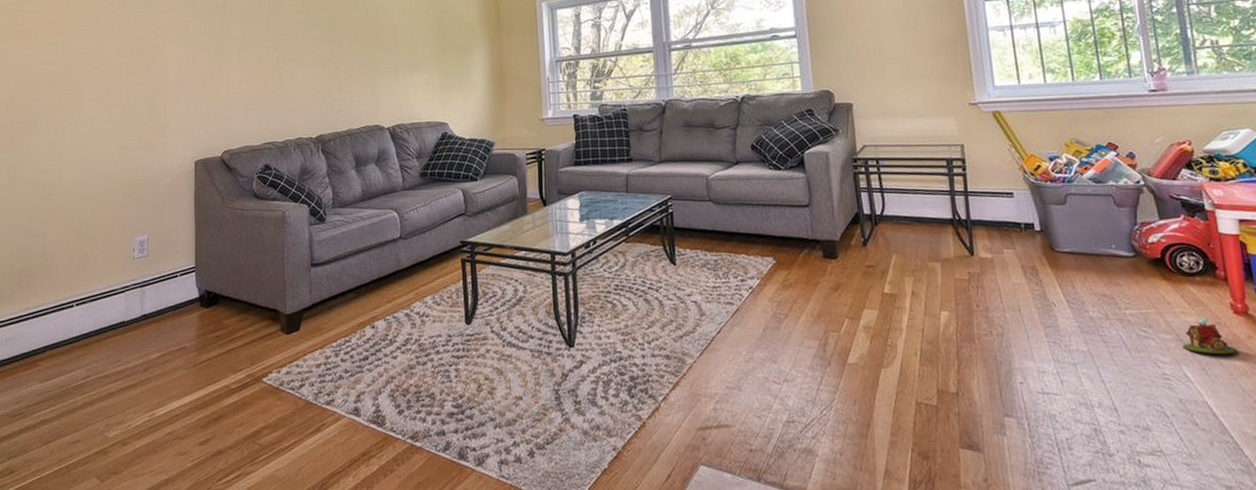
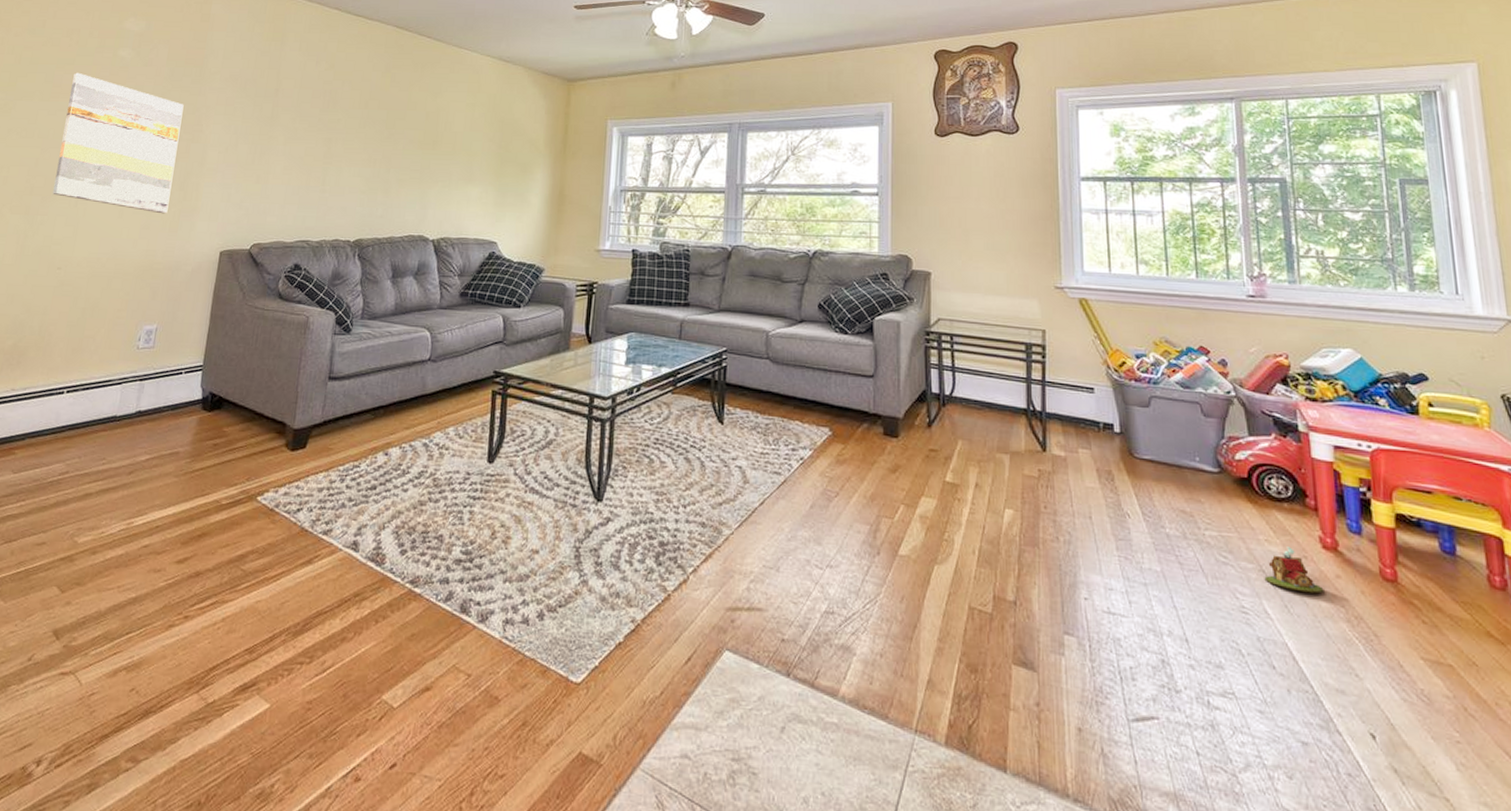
wall art: none [33,10,141,133] -> present [53,72,184,214]

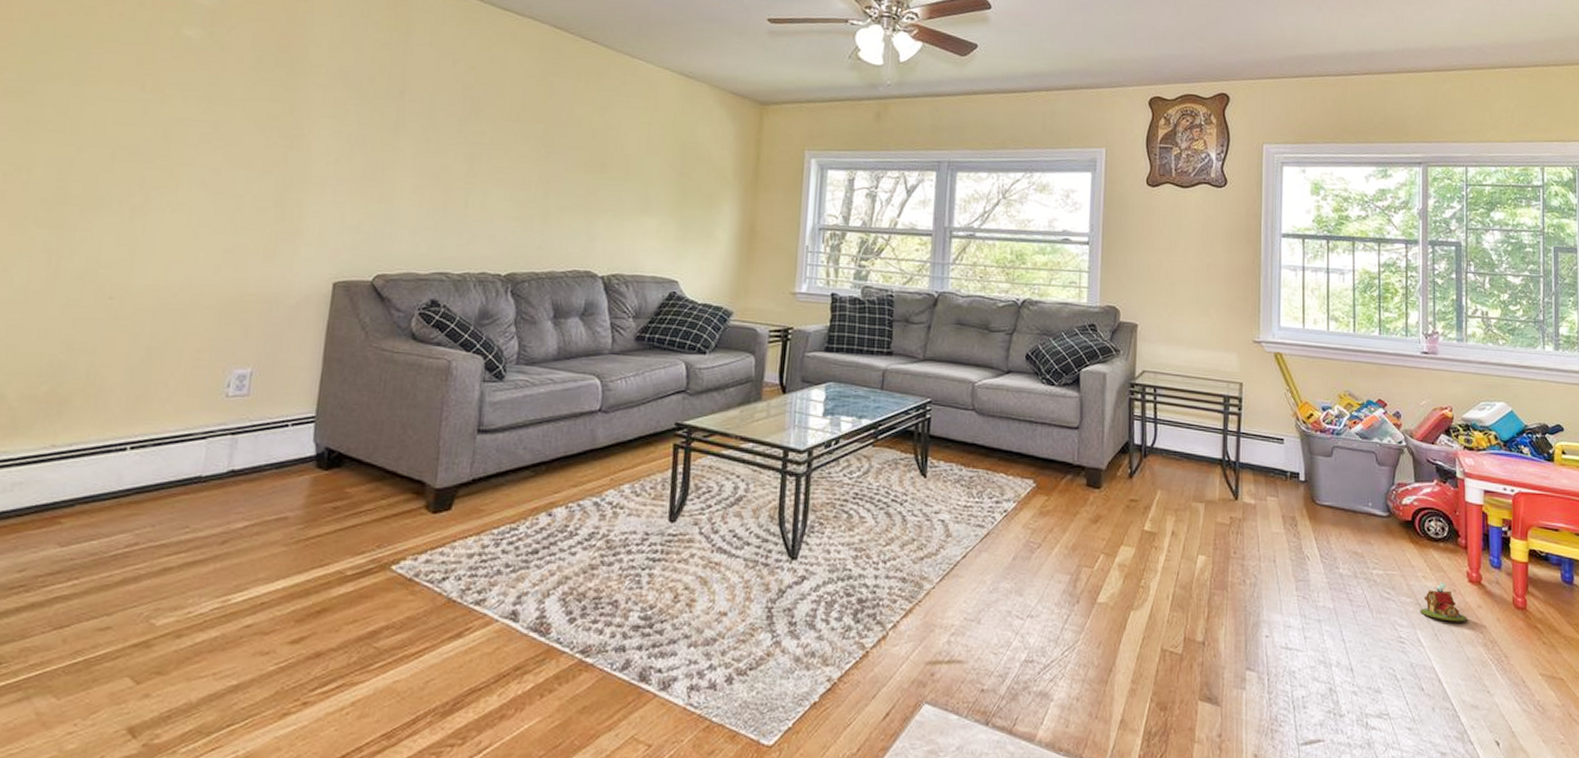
wall art: present [53,72,184,214] -> none [96,52,277,236]

